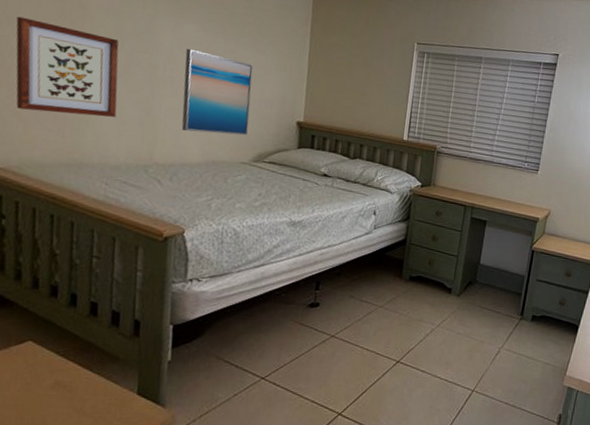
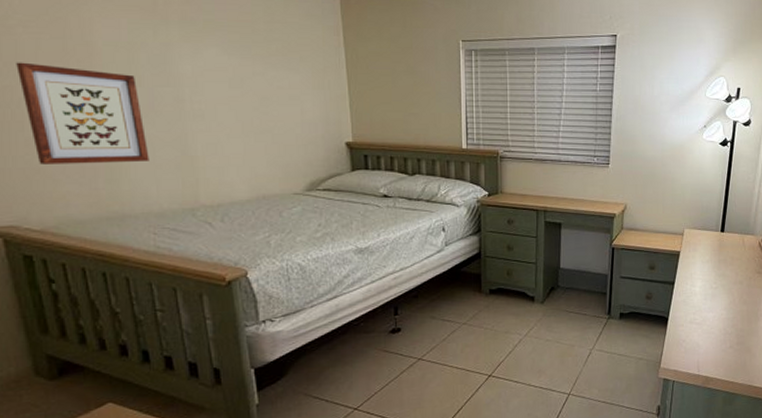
wall art: present [181,48,253,136] -> none [211,76,296,166]

